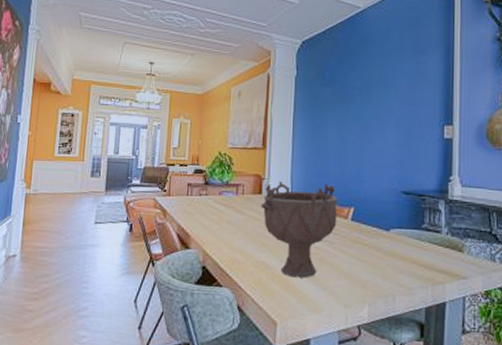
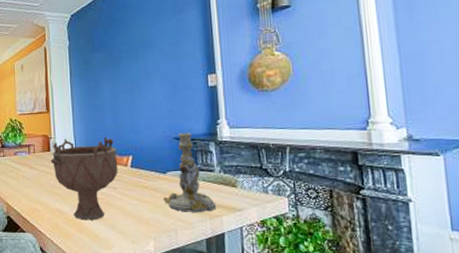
candlestick: none [383,186,439,277] -> present [163,132,216,212]

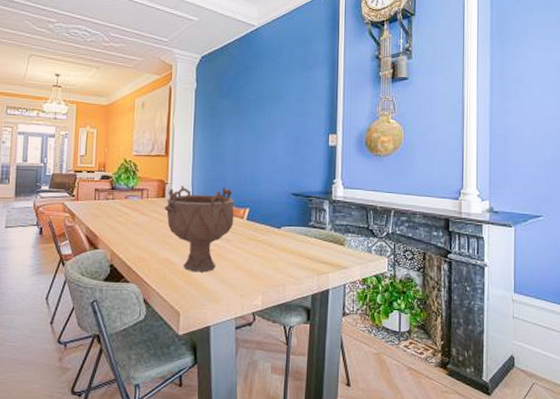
candlestick: present [163,132,216,212] -> none [275,189,323,268]

